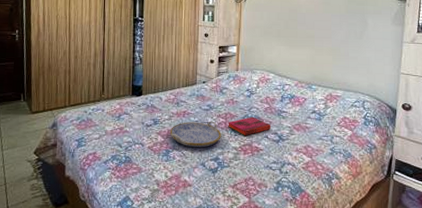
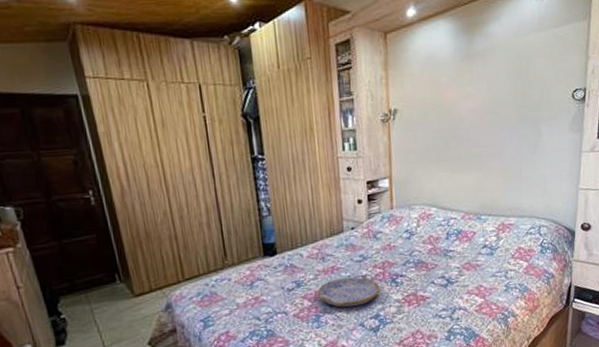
hardback book: present [228,116,271,136] -> none [386,261,438,286]

